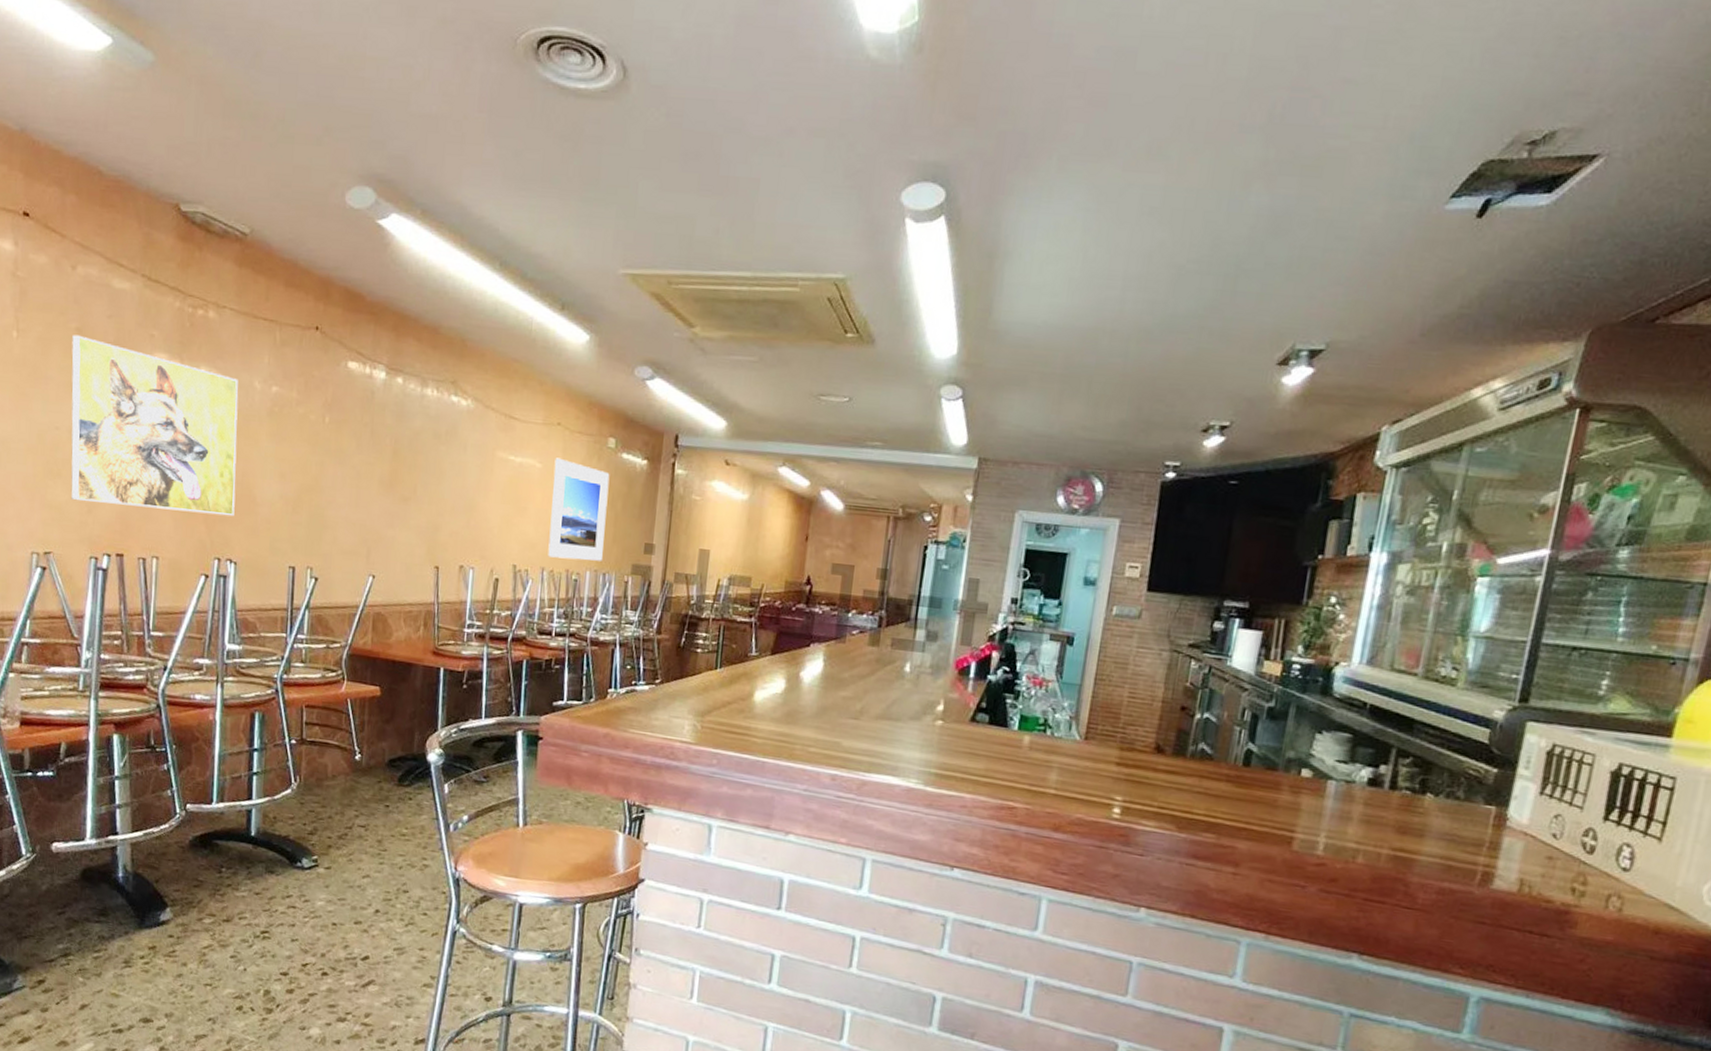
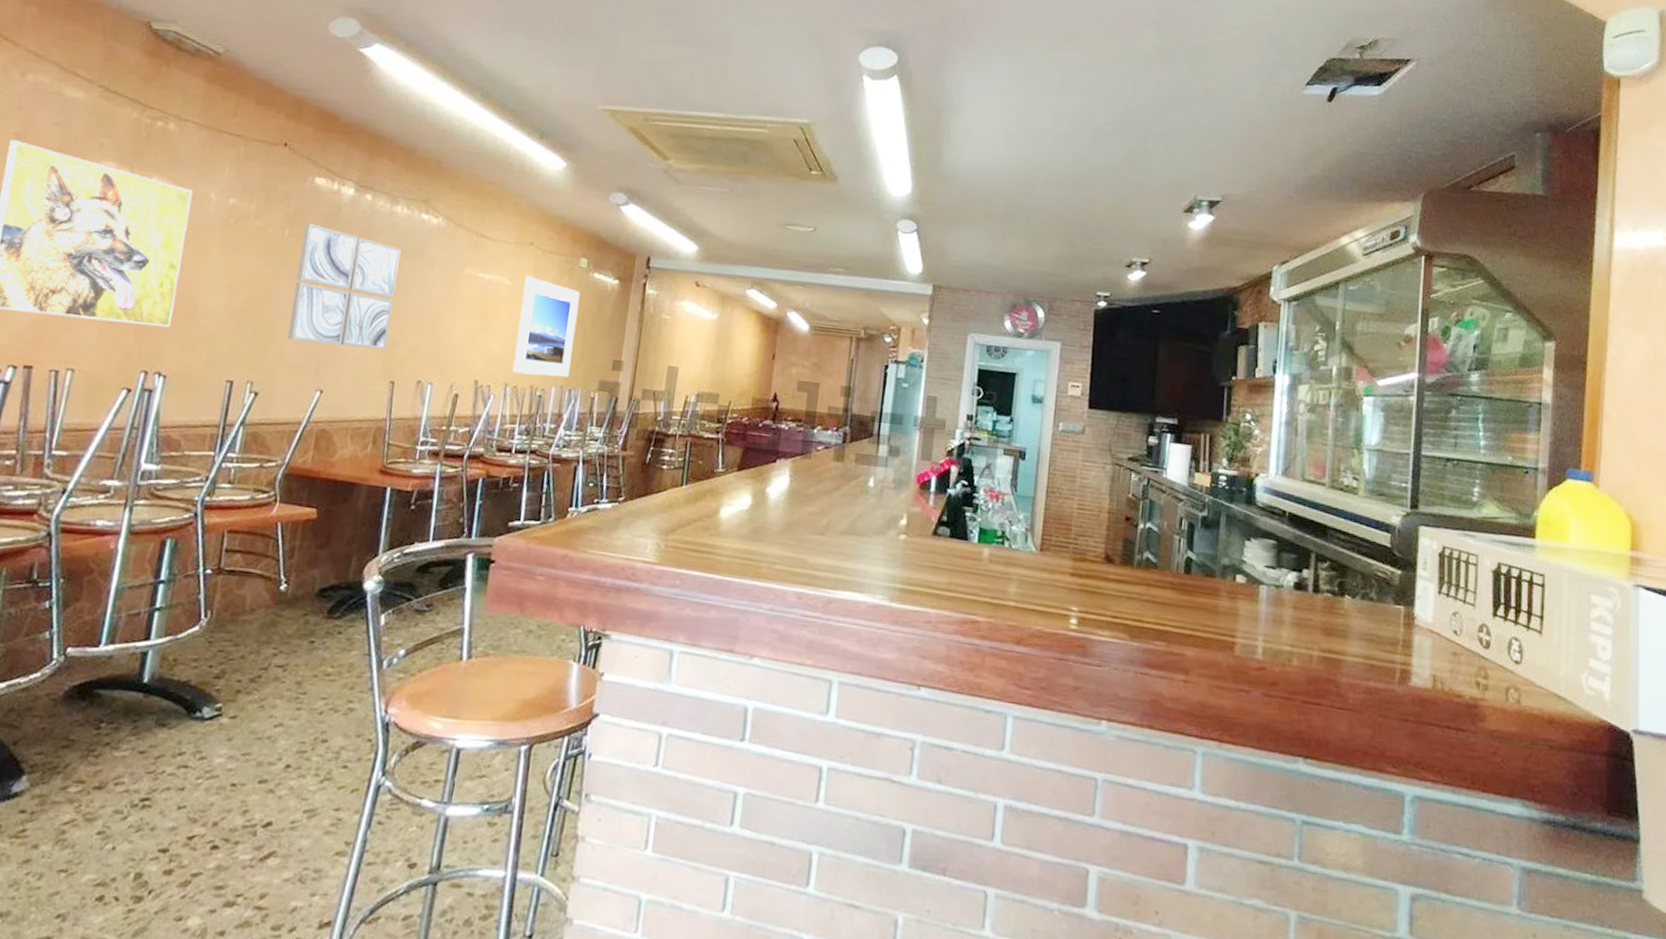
wall art: none [338,409,434,535] -> present [287,223,401,350]

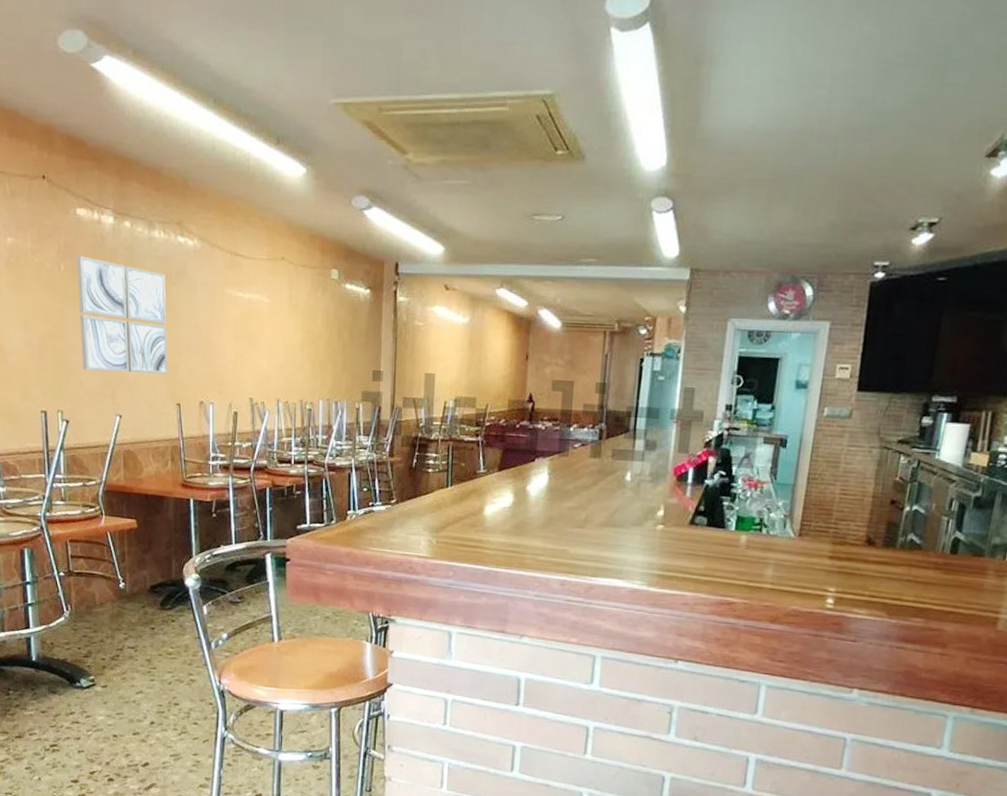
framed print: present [512,275,581,377] -> none [281,292,335,391]

